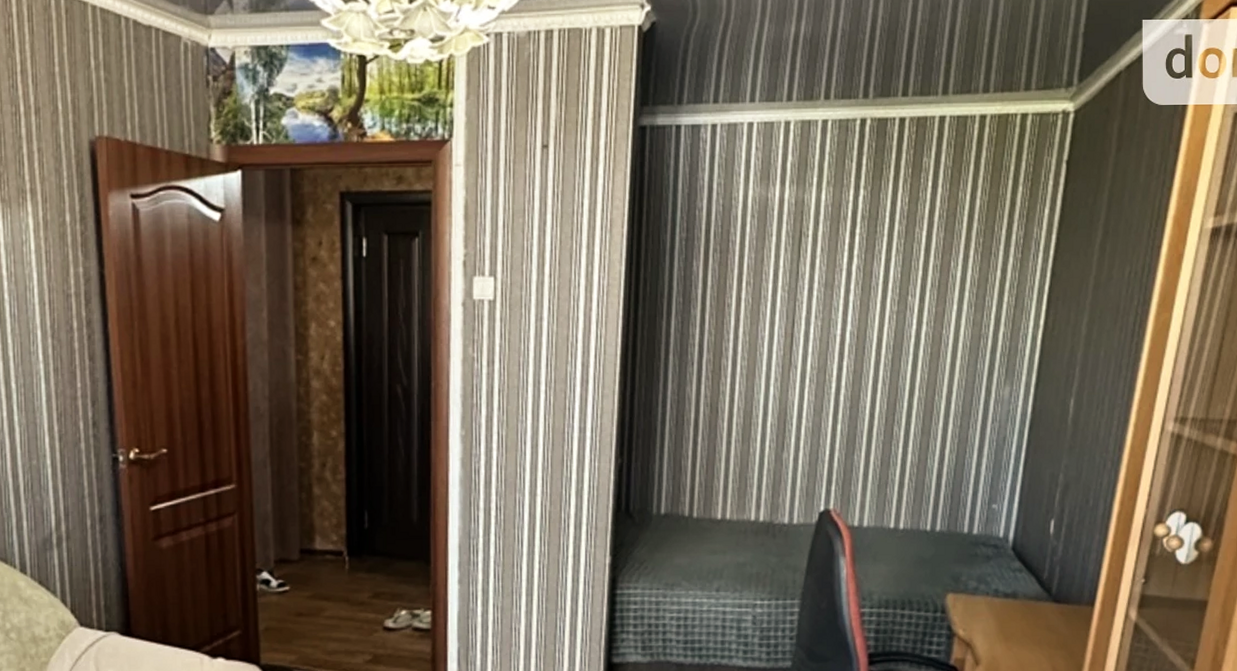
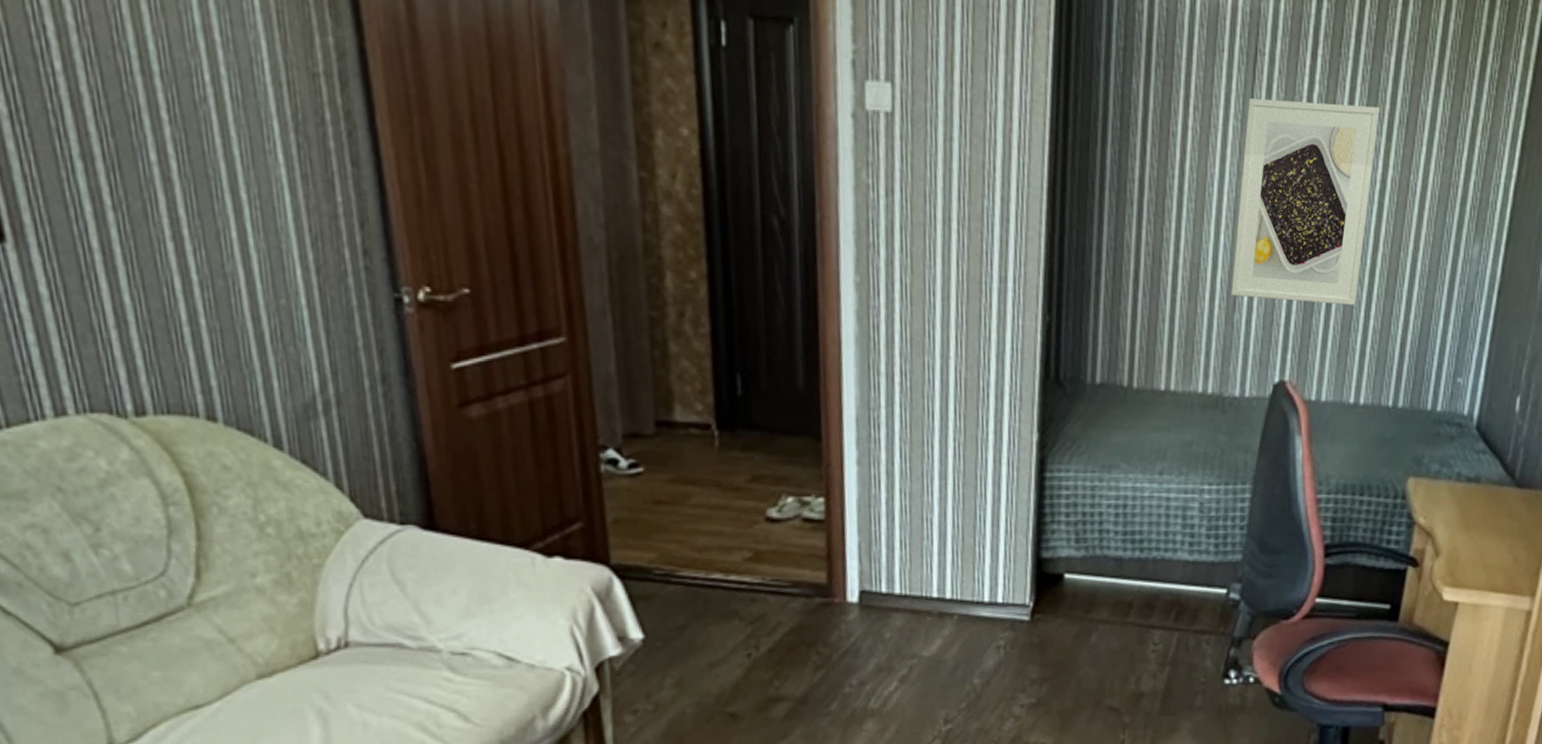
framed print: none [779,272,914,443] -> present [1230,98,1381,305]

